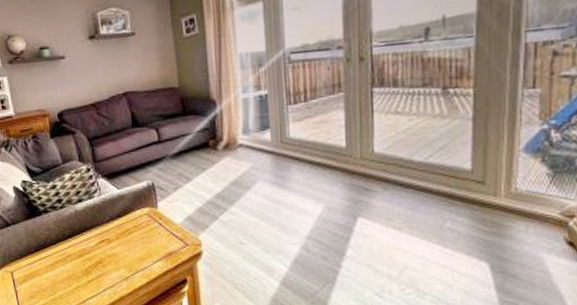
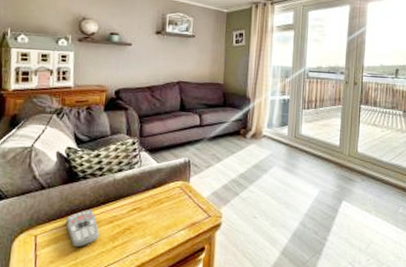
remote control: none [36,244,72,283] -> present [66,210,99,248]

